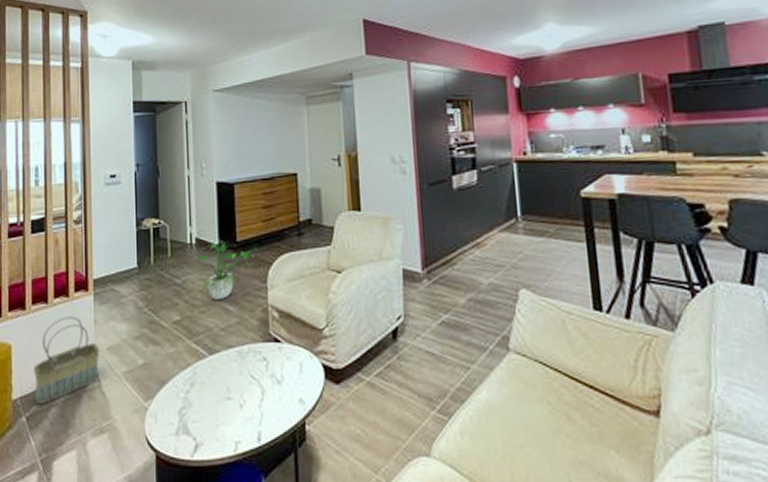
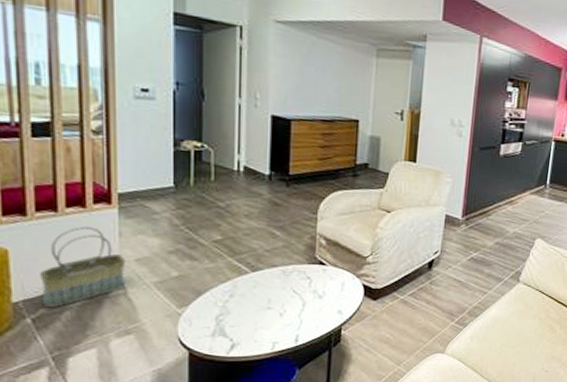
potted plant: present [199,237,257,299] -> none [247,168,310,225]

